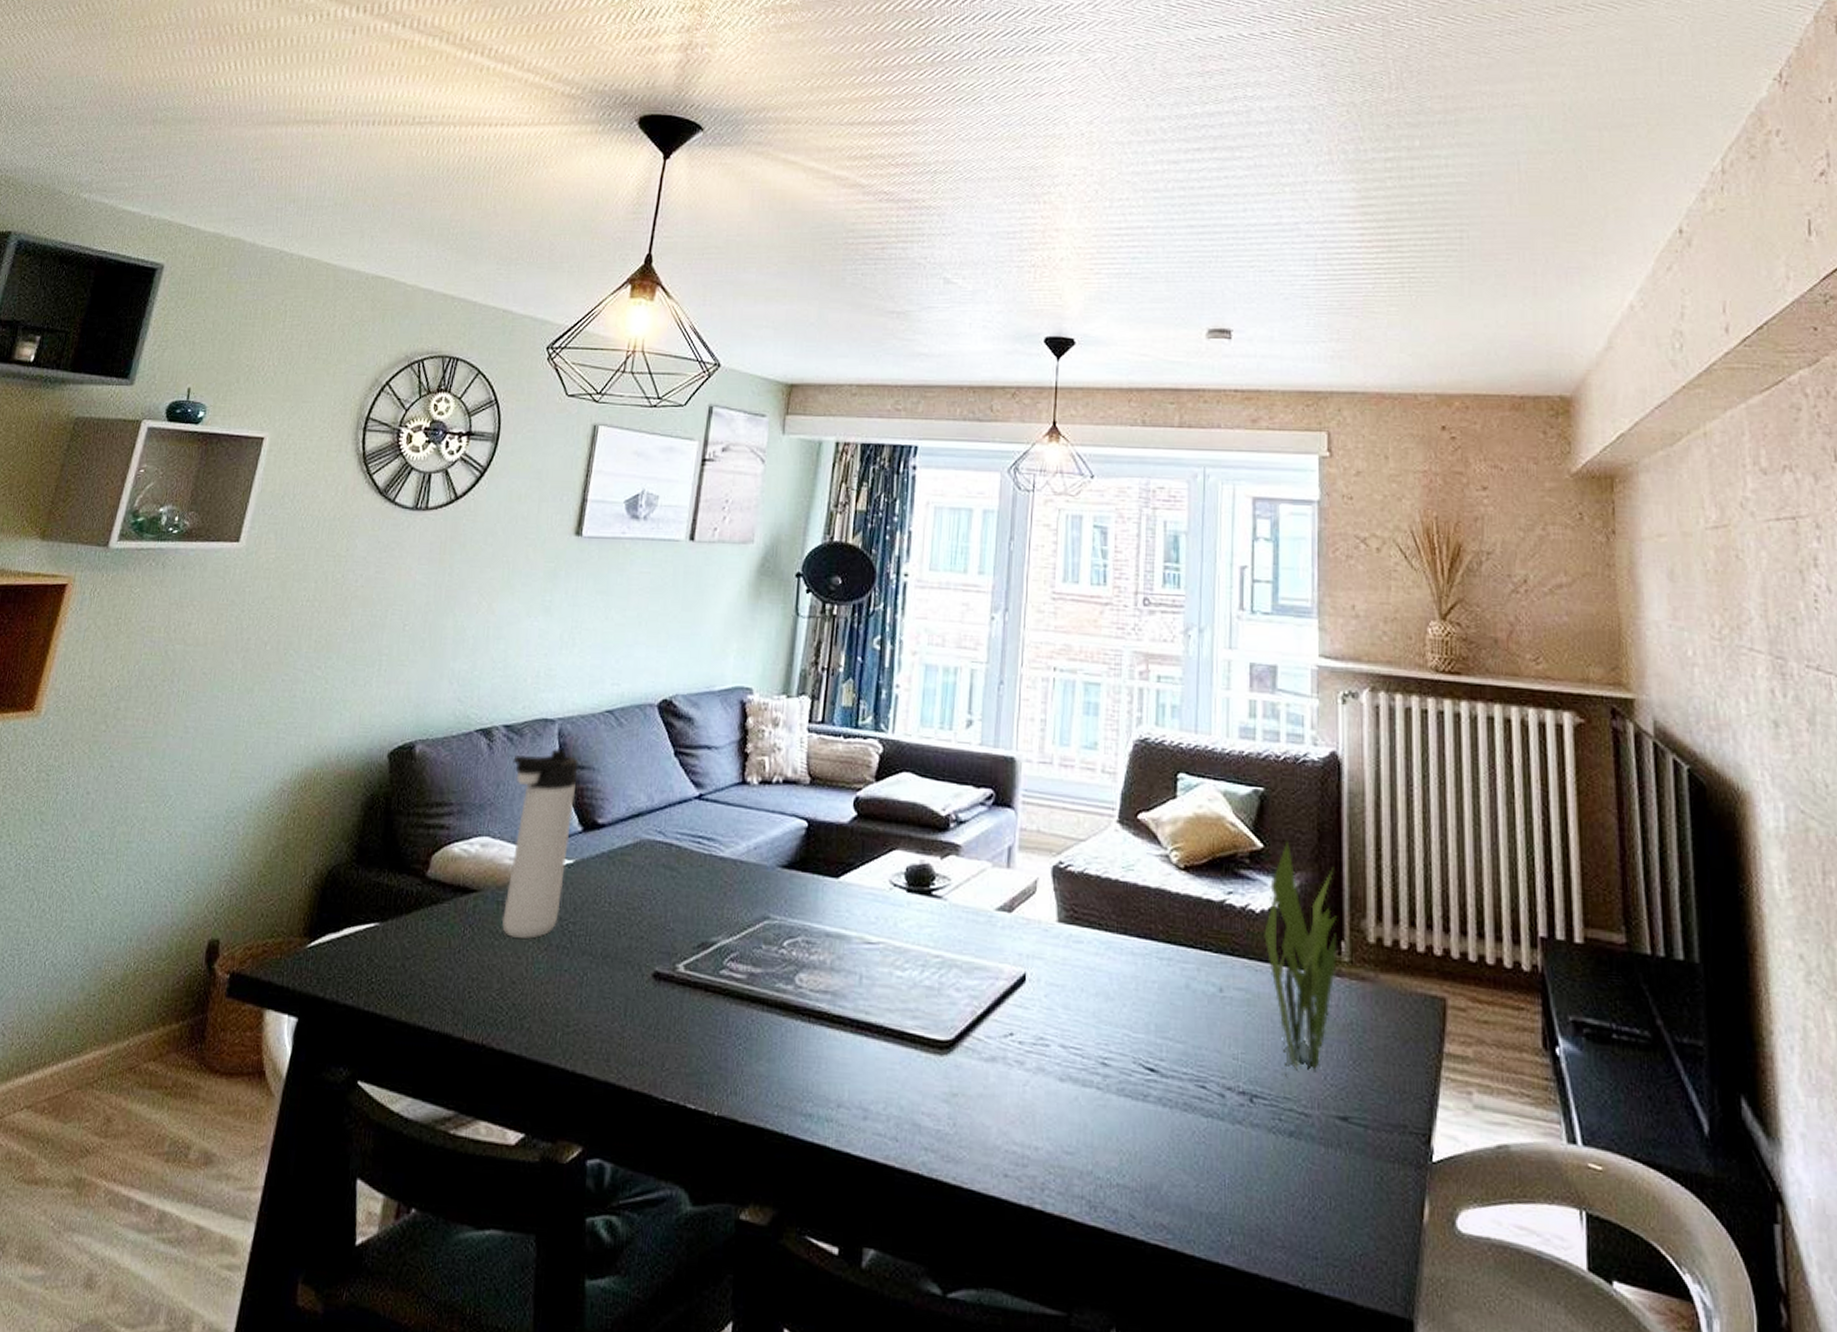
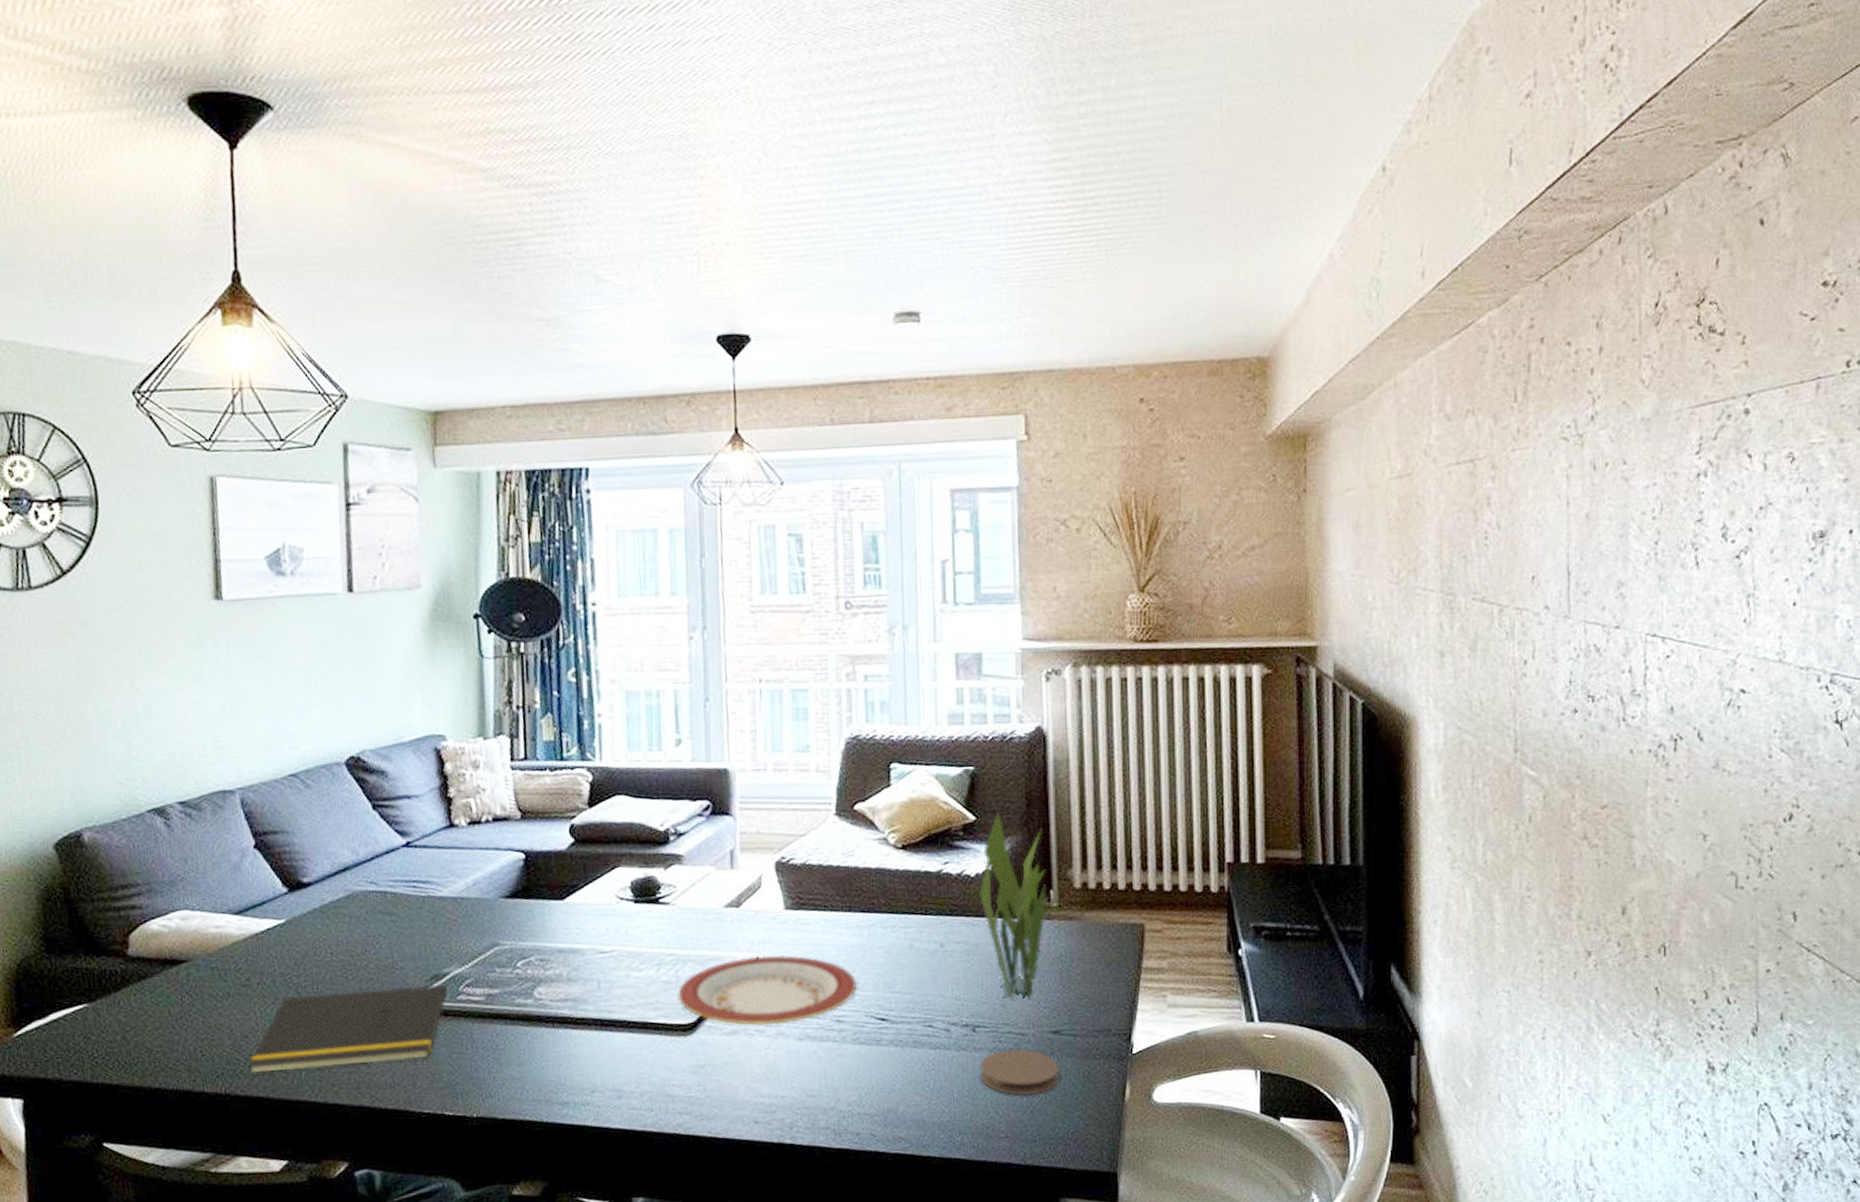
thermos bottle: present [501,748,578,939] -> none [196,816,280,997]
notepad: none [509,945,713,1036] -> present [248,985,448,1072]
plate: none [938,972,1128,1058] -> present [677,954,858,1026]
coaster: none [1255,1131,1347,1196] -> present [979,1049,1060,1096]

